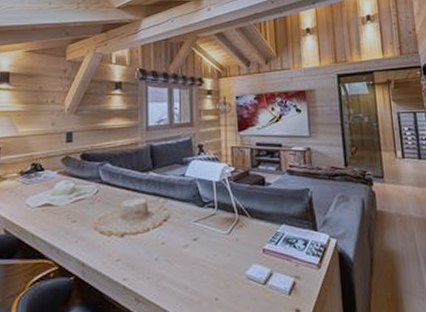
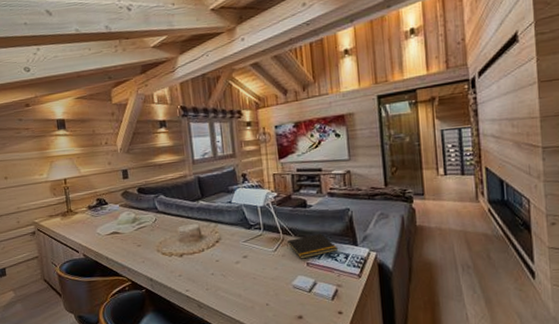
notepad: none [242,216,297,244] -> present [286,234,339,259]

